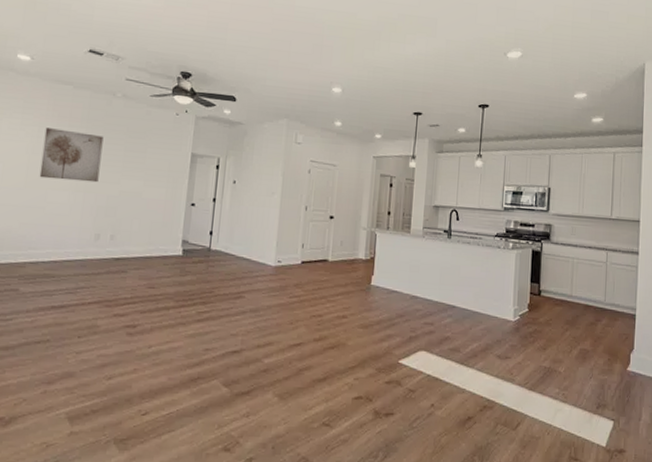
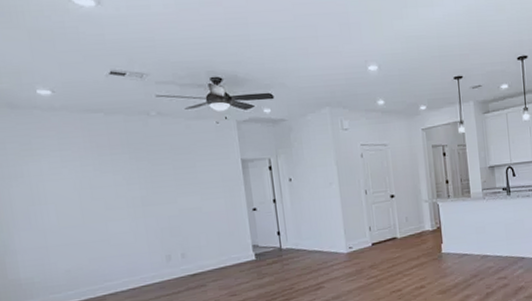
wall art: present [39,128,104,183] -> none [87,158,155,212]

